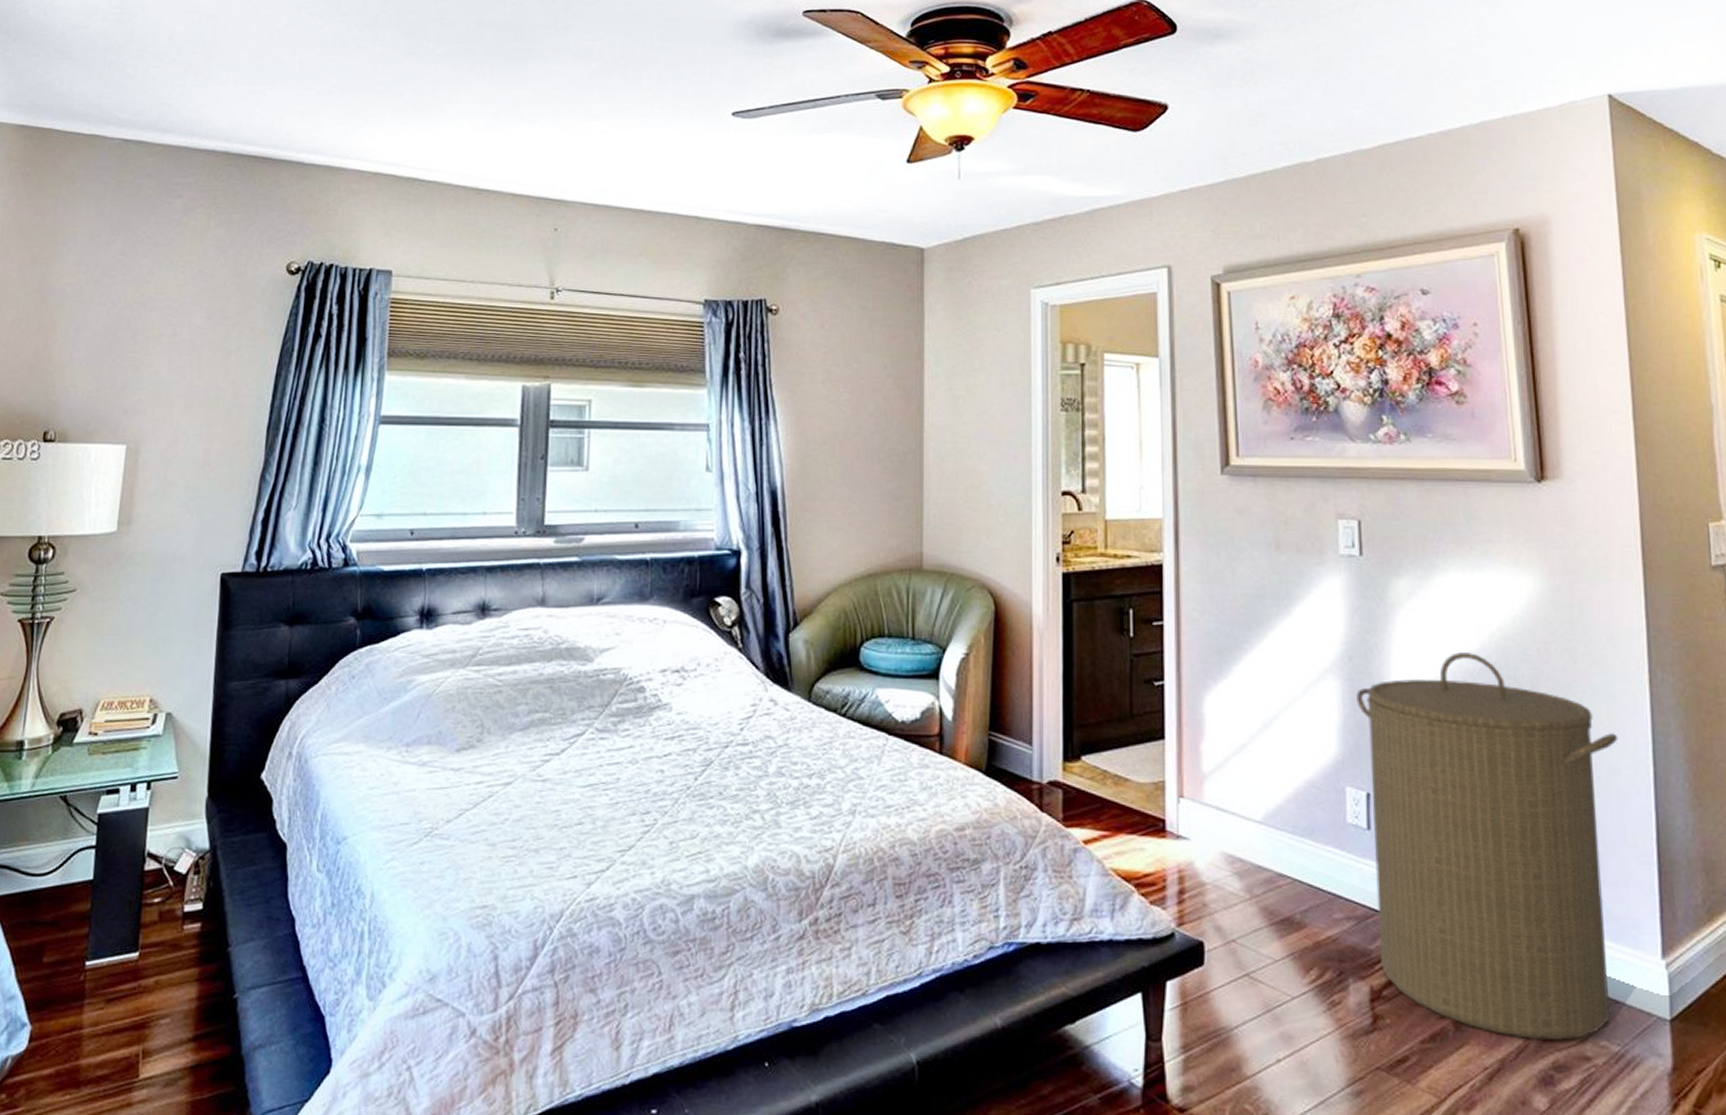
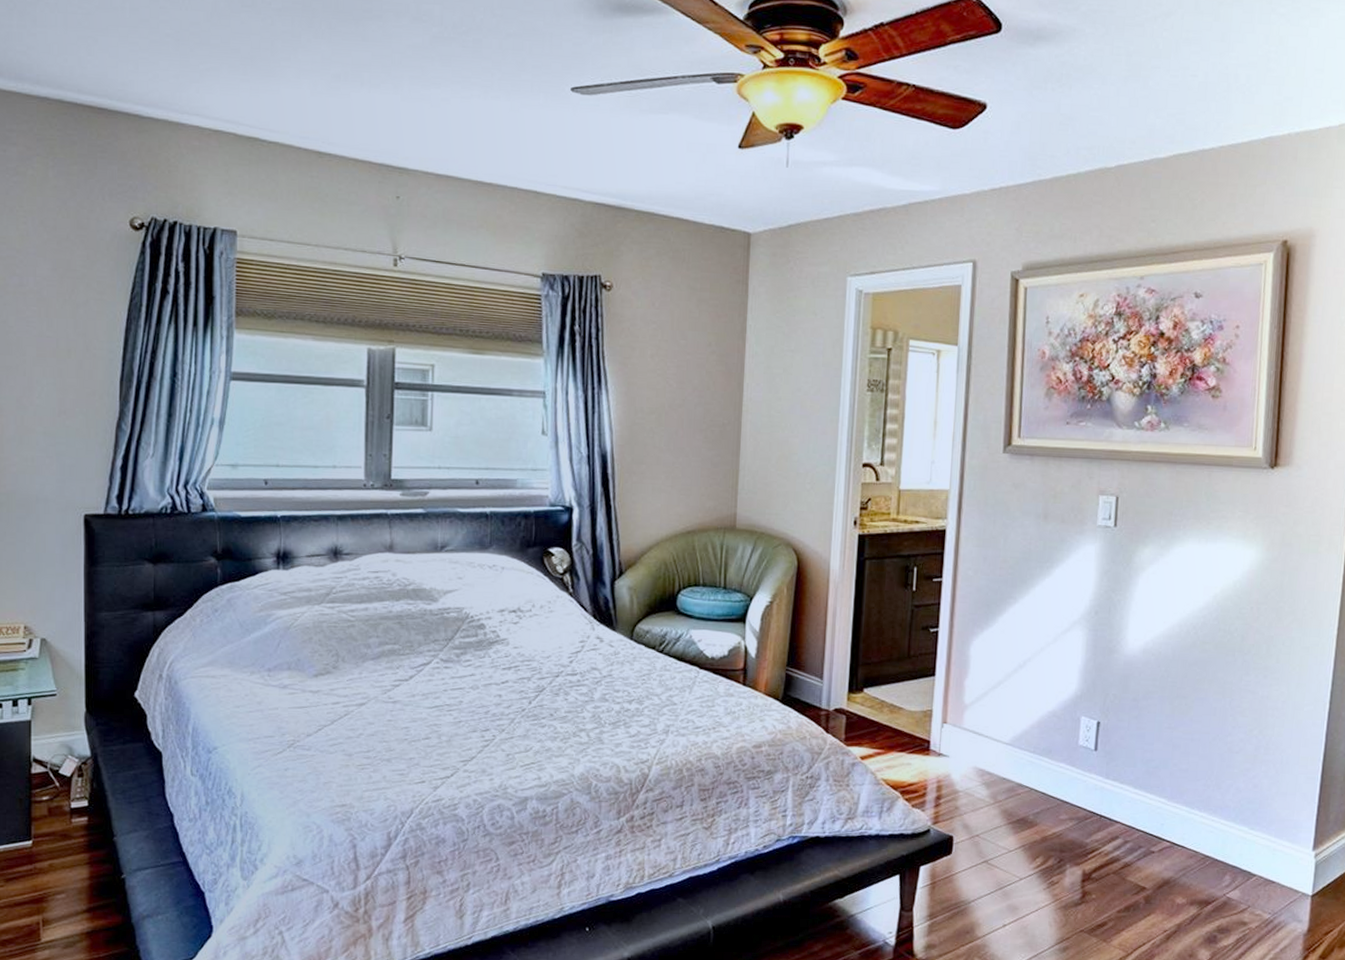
laundry hamper: present [1356,651,1619,1041] -> none [1093,609,1306,911]

